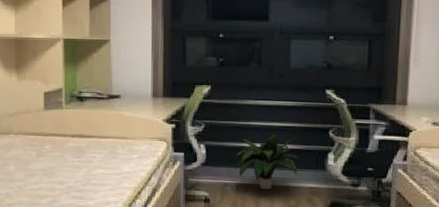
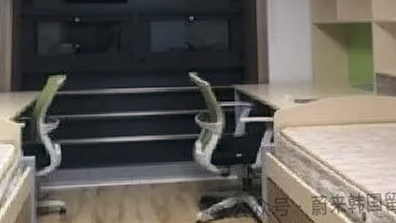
potted plant: present [233,131,303,190] -> none [93,121,169,191]

